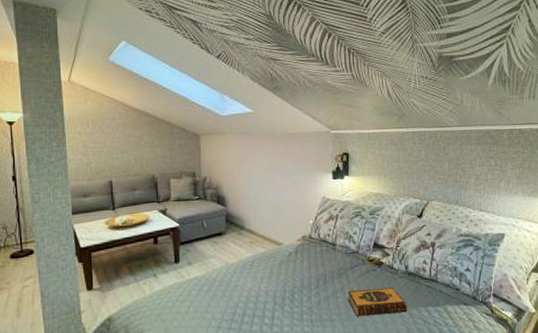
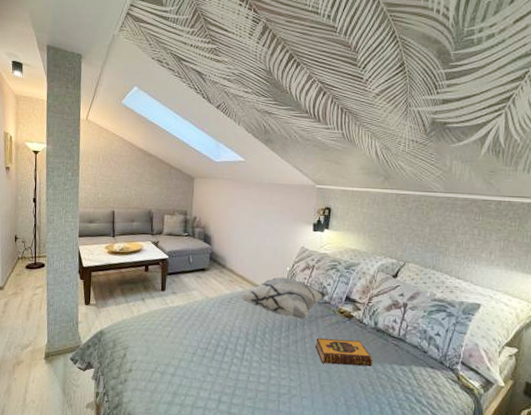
decorative pillow: none [263,231,356,273] -> present [240,277,329,319]

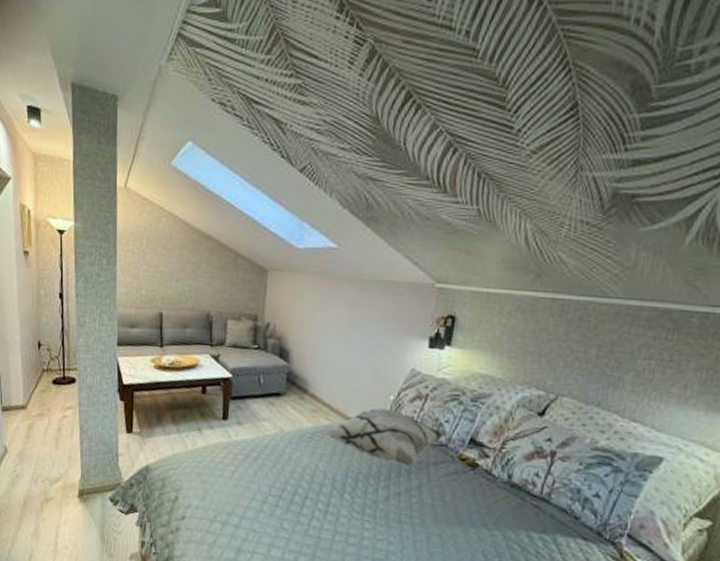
hardback book: present [315,338,373,367] -> none [424,491,503,533]

